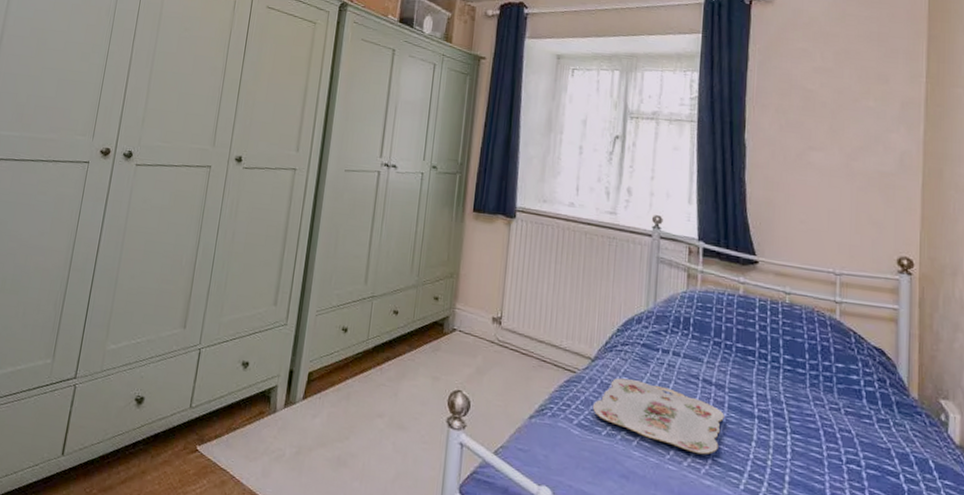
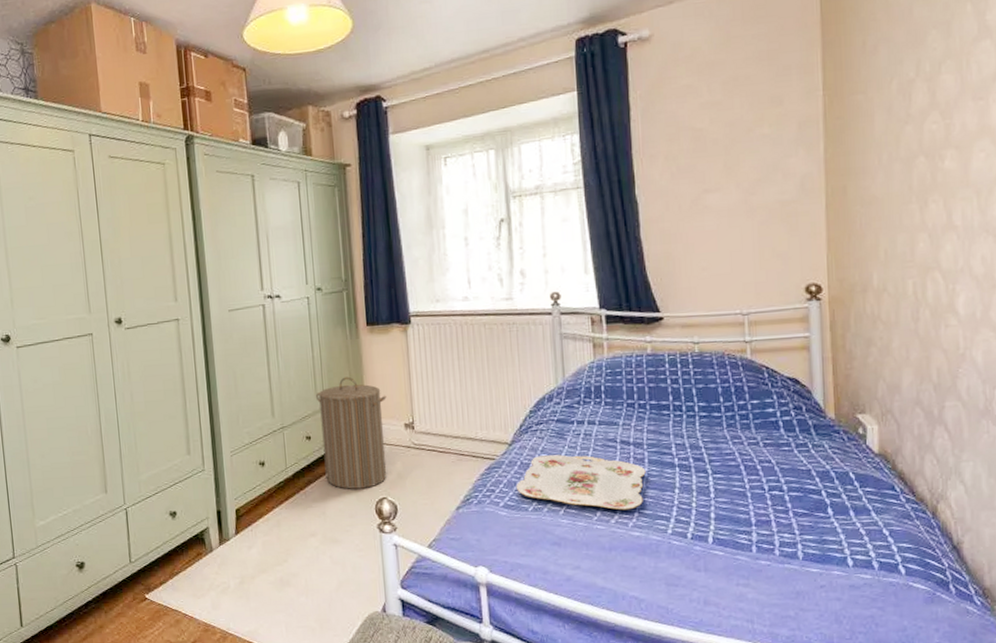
laundry hamper: none [404,258,480,377] -> present [316,376,387,489]

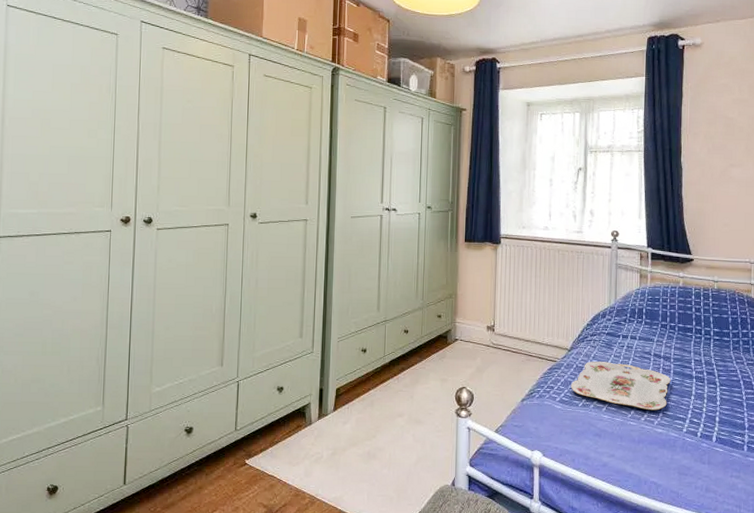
laundry hamper: present [316,376,387,489] -> none [417,282,475,378]

